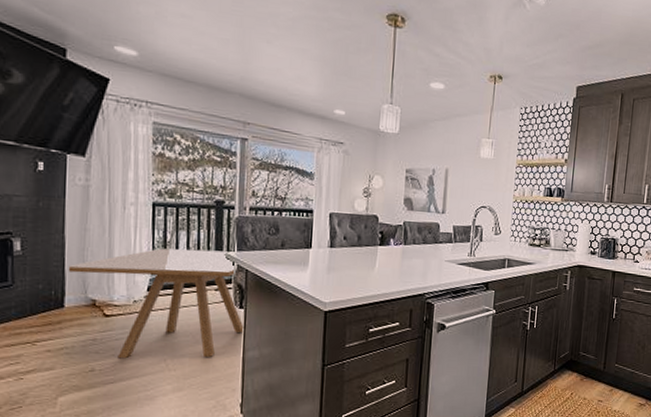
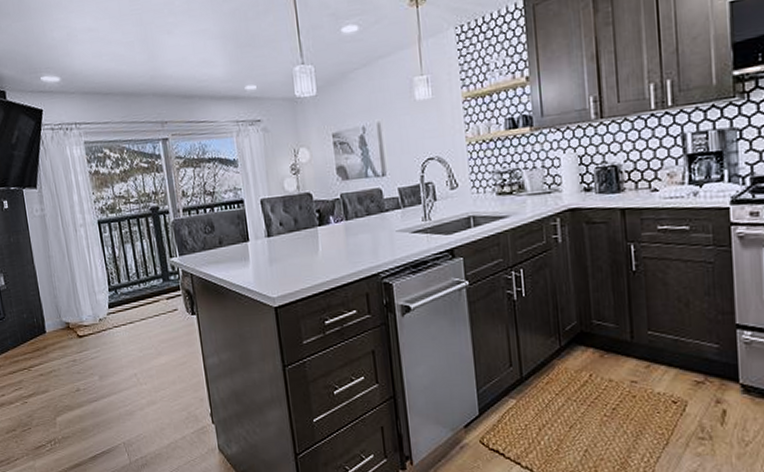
dining table: present [68,248,244,359] -> none [42,258,200,377]

